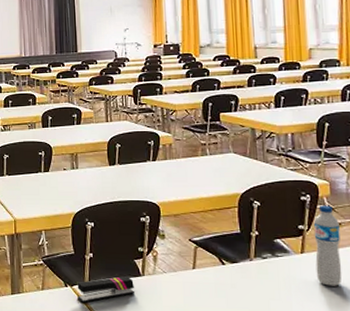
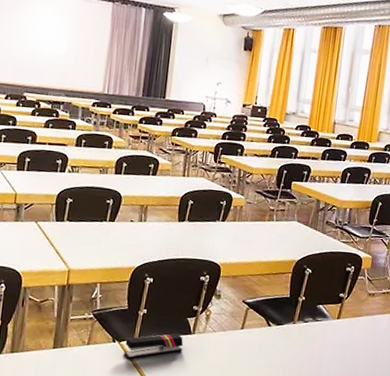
water bottle: present [313,205,342,286] -> none [346,276,373,349]

